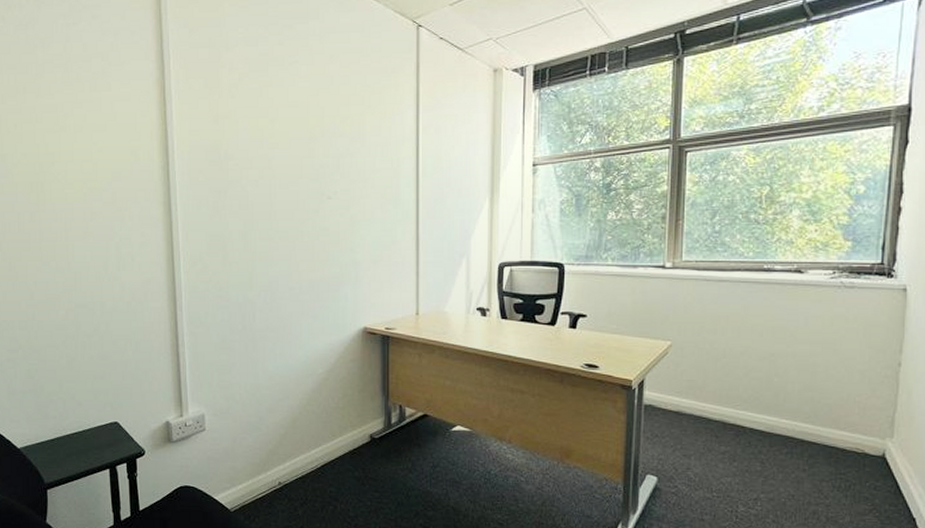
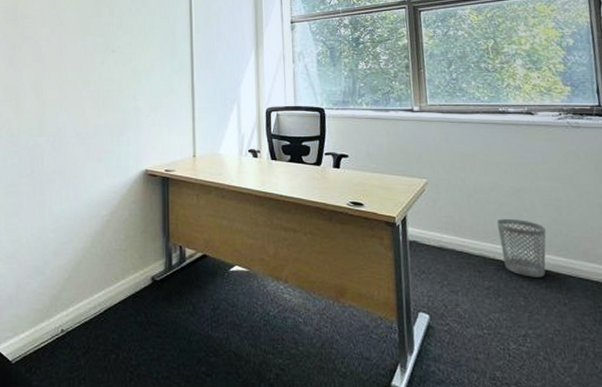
wastebasket: none [742,383,796,444] -> present [496,218,546,277]

